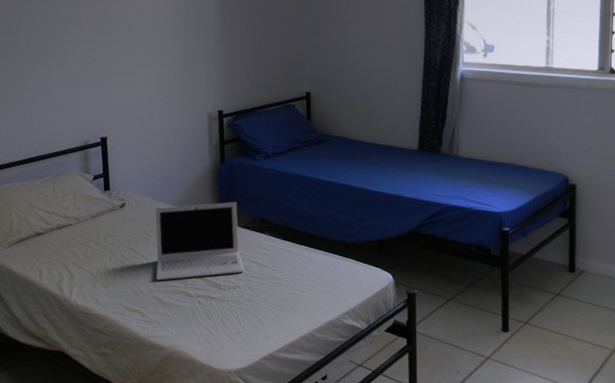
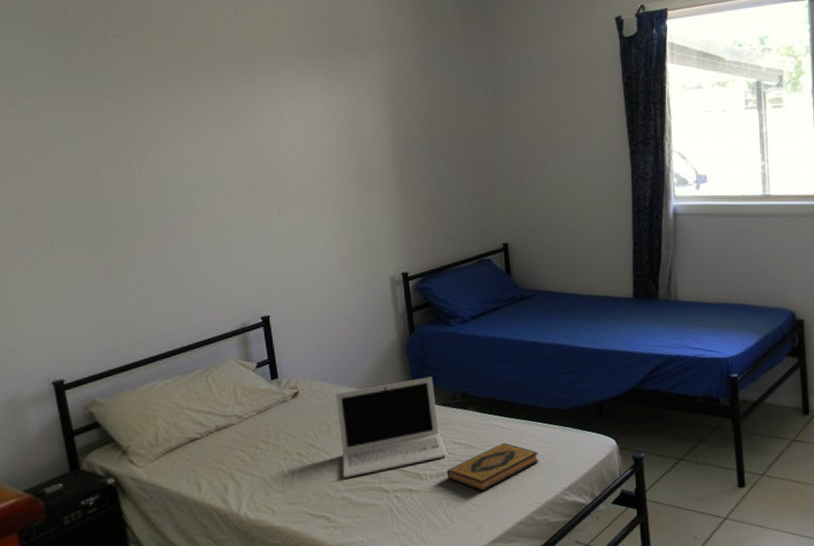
hardback book: none [242,266,323,307] -> present [446,442,539,492]

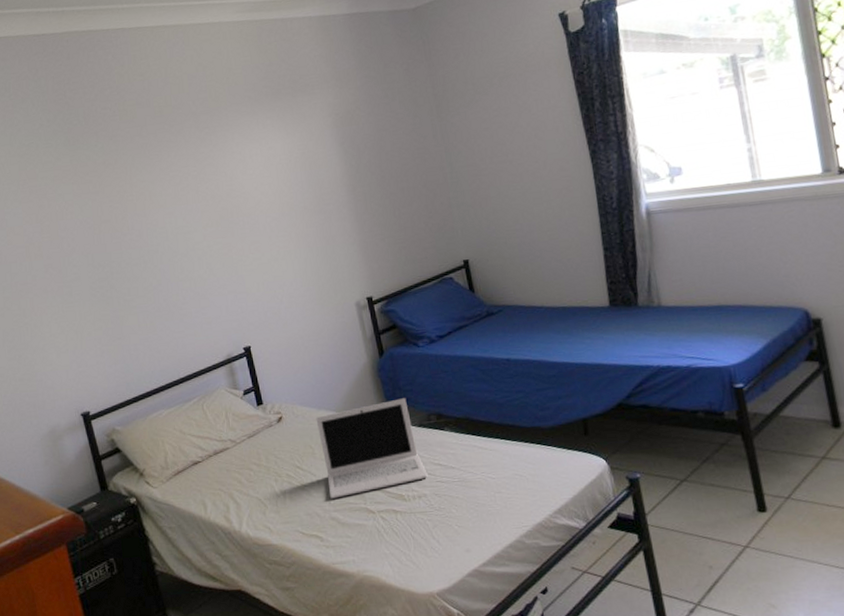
hardback book: present [446,442,539,492] -> none [428,463,523,514]

